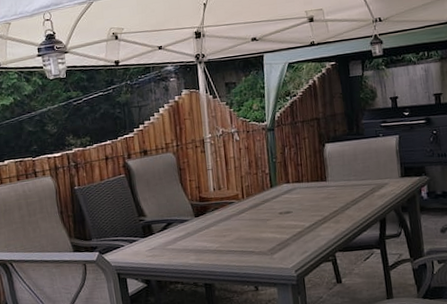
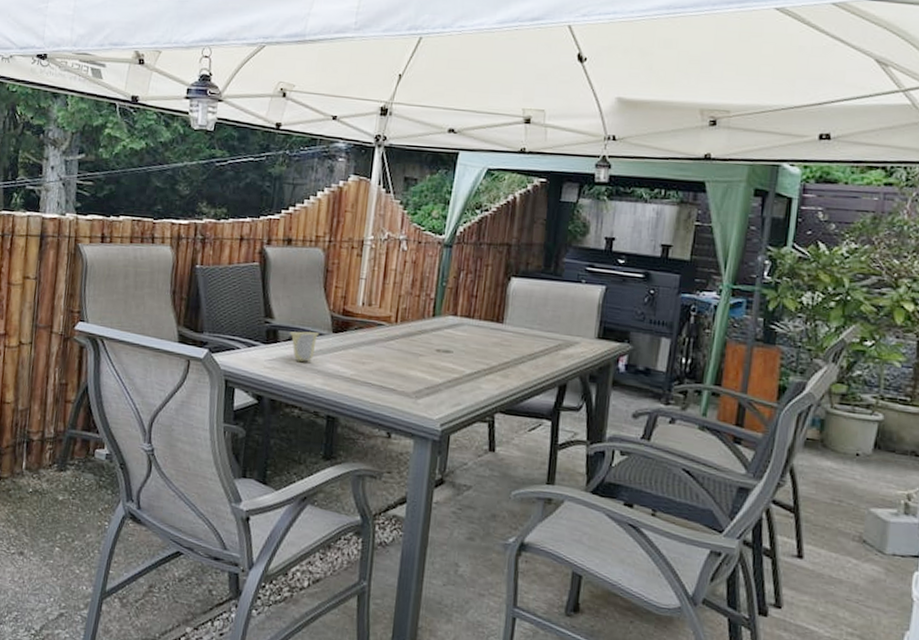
cup: none [160,220,185,246] -> present [289,331,320,362]

